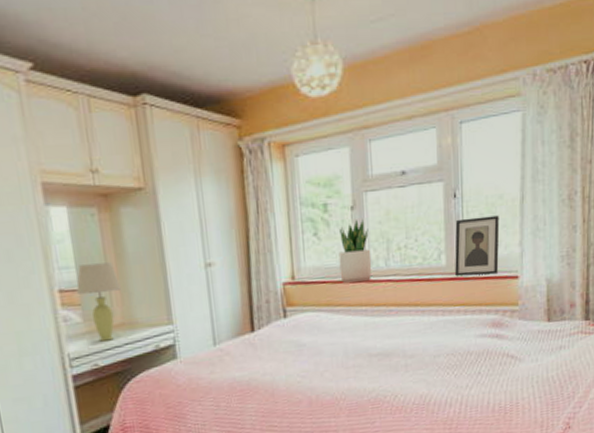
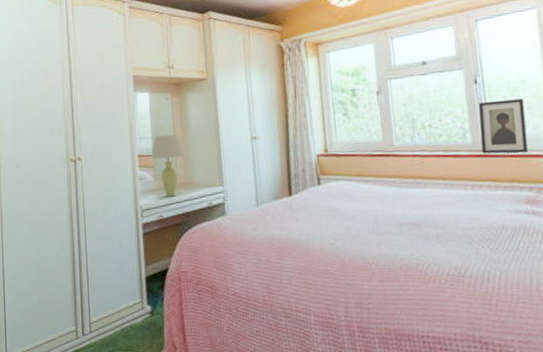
planter: present [338,219,372,284] -> none [366,102,399,157]

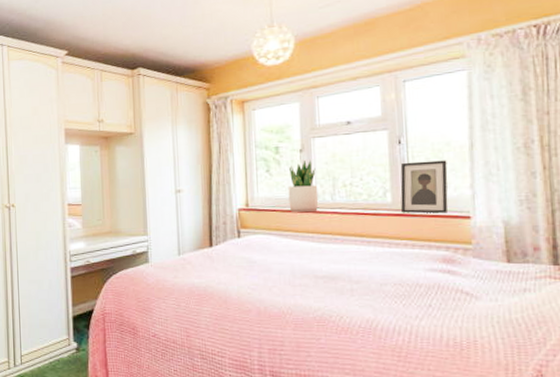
table lamp: present [151,135,185,197] -> none [80,186,112,244]
planter: none [366,102,399,157] -> present [288,160,319,213]

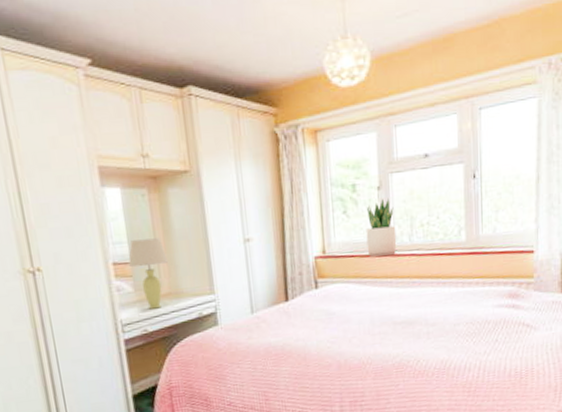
table lamp: none [80,186,112,244] -> present [128,238,169,309]
picture frame: present [400,160,449,214] -> none [474,194,516,251]

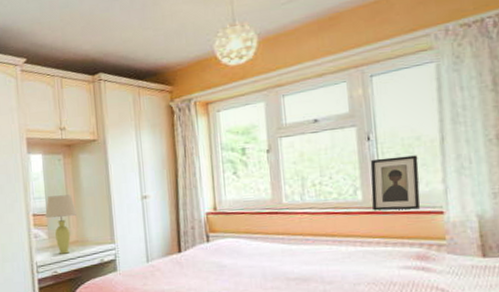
planter: present [366,199,397,258] -> none [256,161,288,215]
picture frame: none [474,194,516,251] -> present [370,155,421,211]

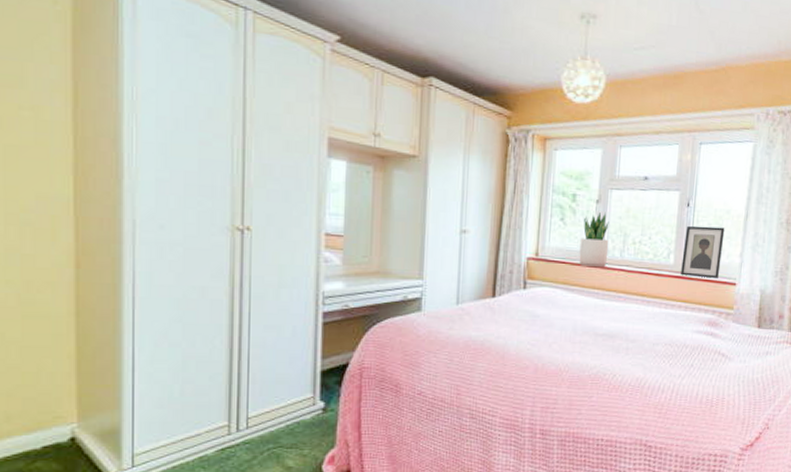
table lamp: present [45,194,78,254] -> none [342,214,383,286]
planter: none [256,161,288,215] -> present [579,212,609,268]

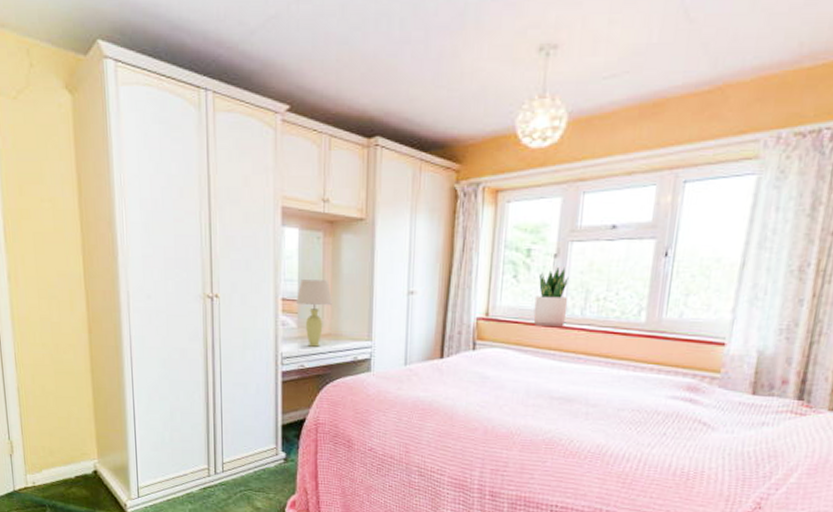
table lamp: none [342,214,383,286] -> present [297,279,333,347]
picture frame: present [681,225,725,279] -> none [654,278,713,338]

